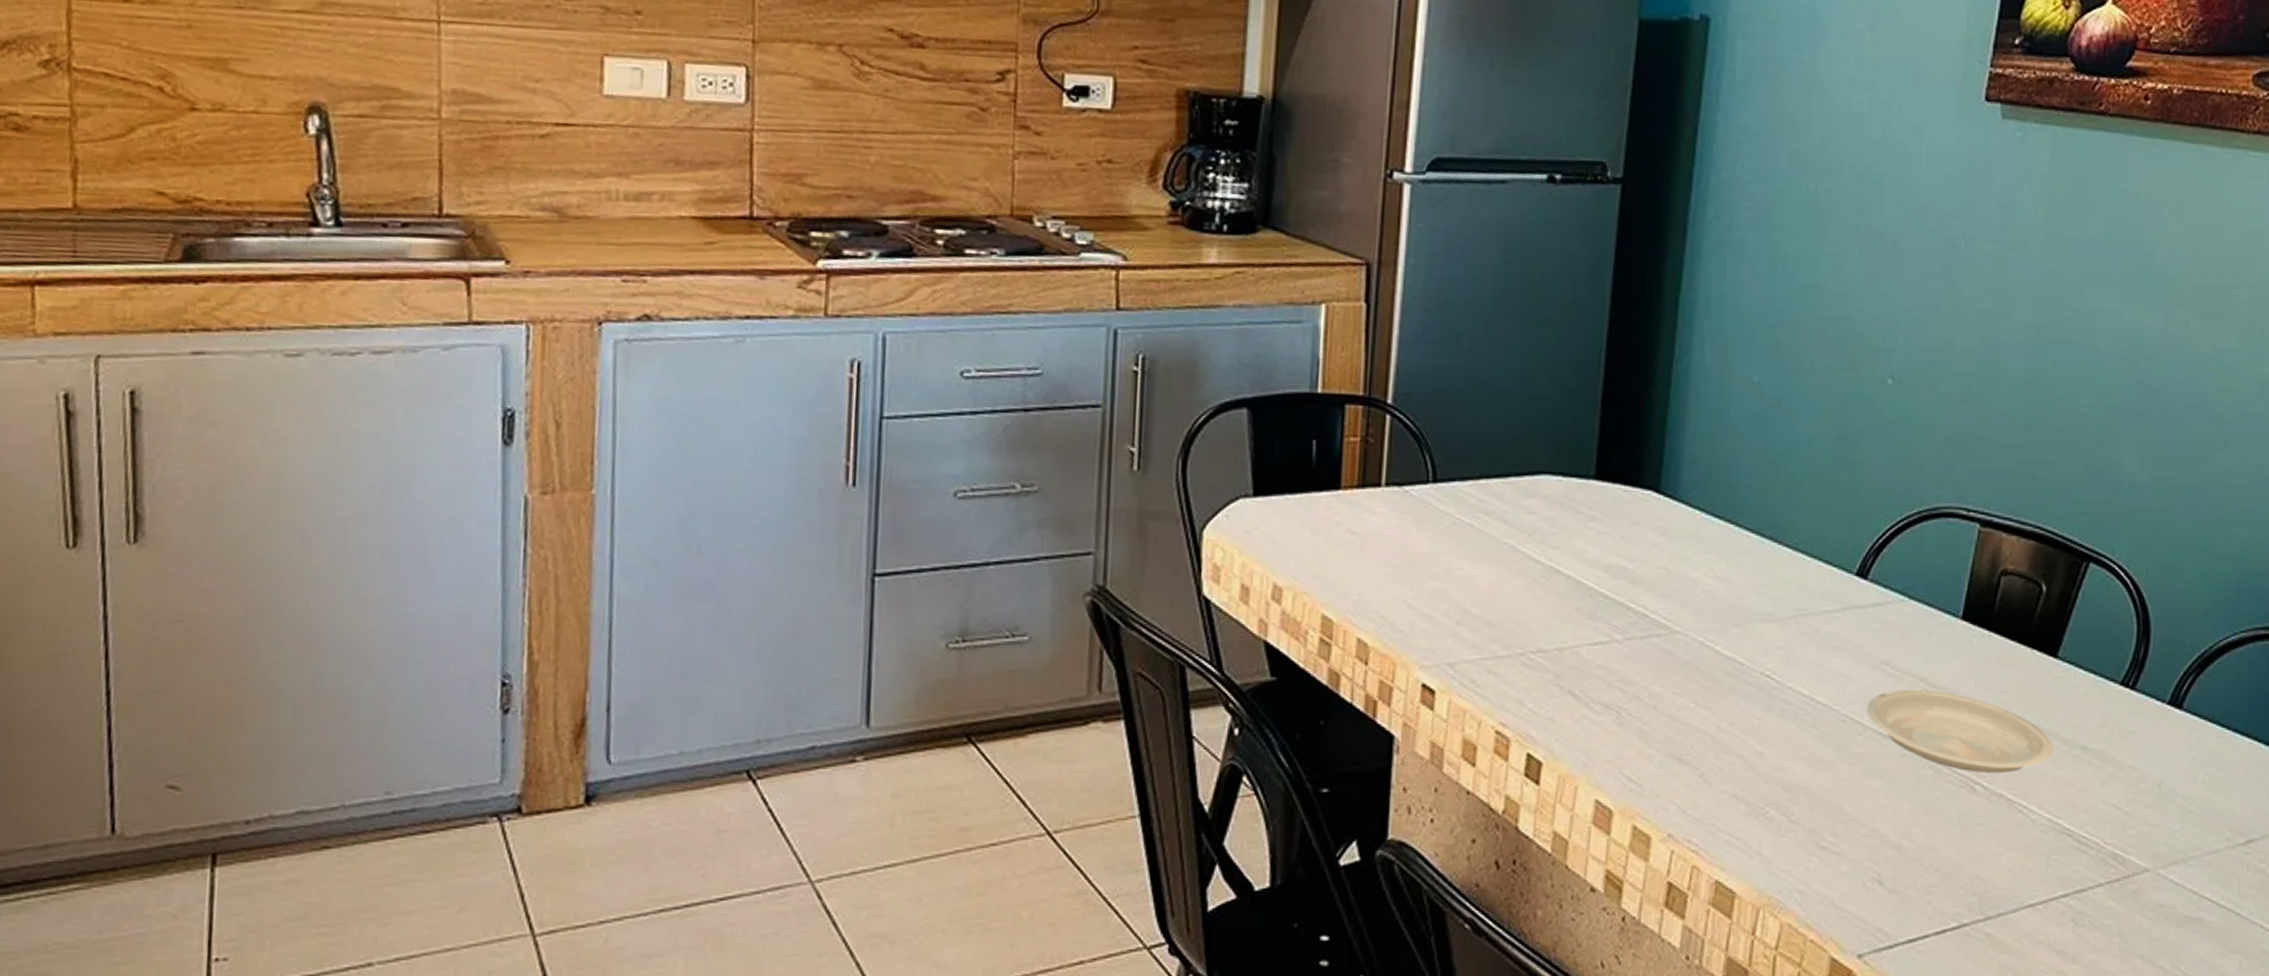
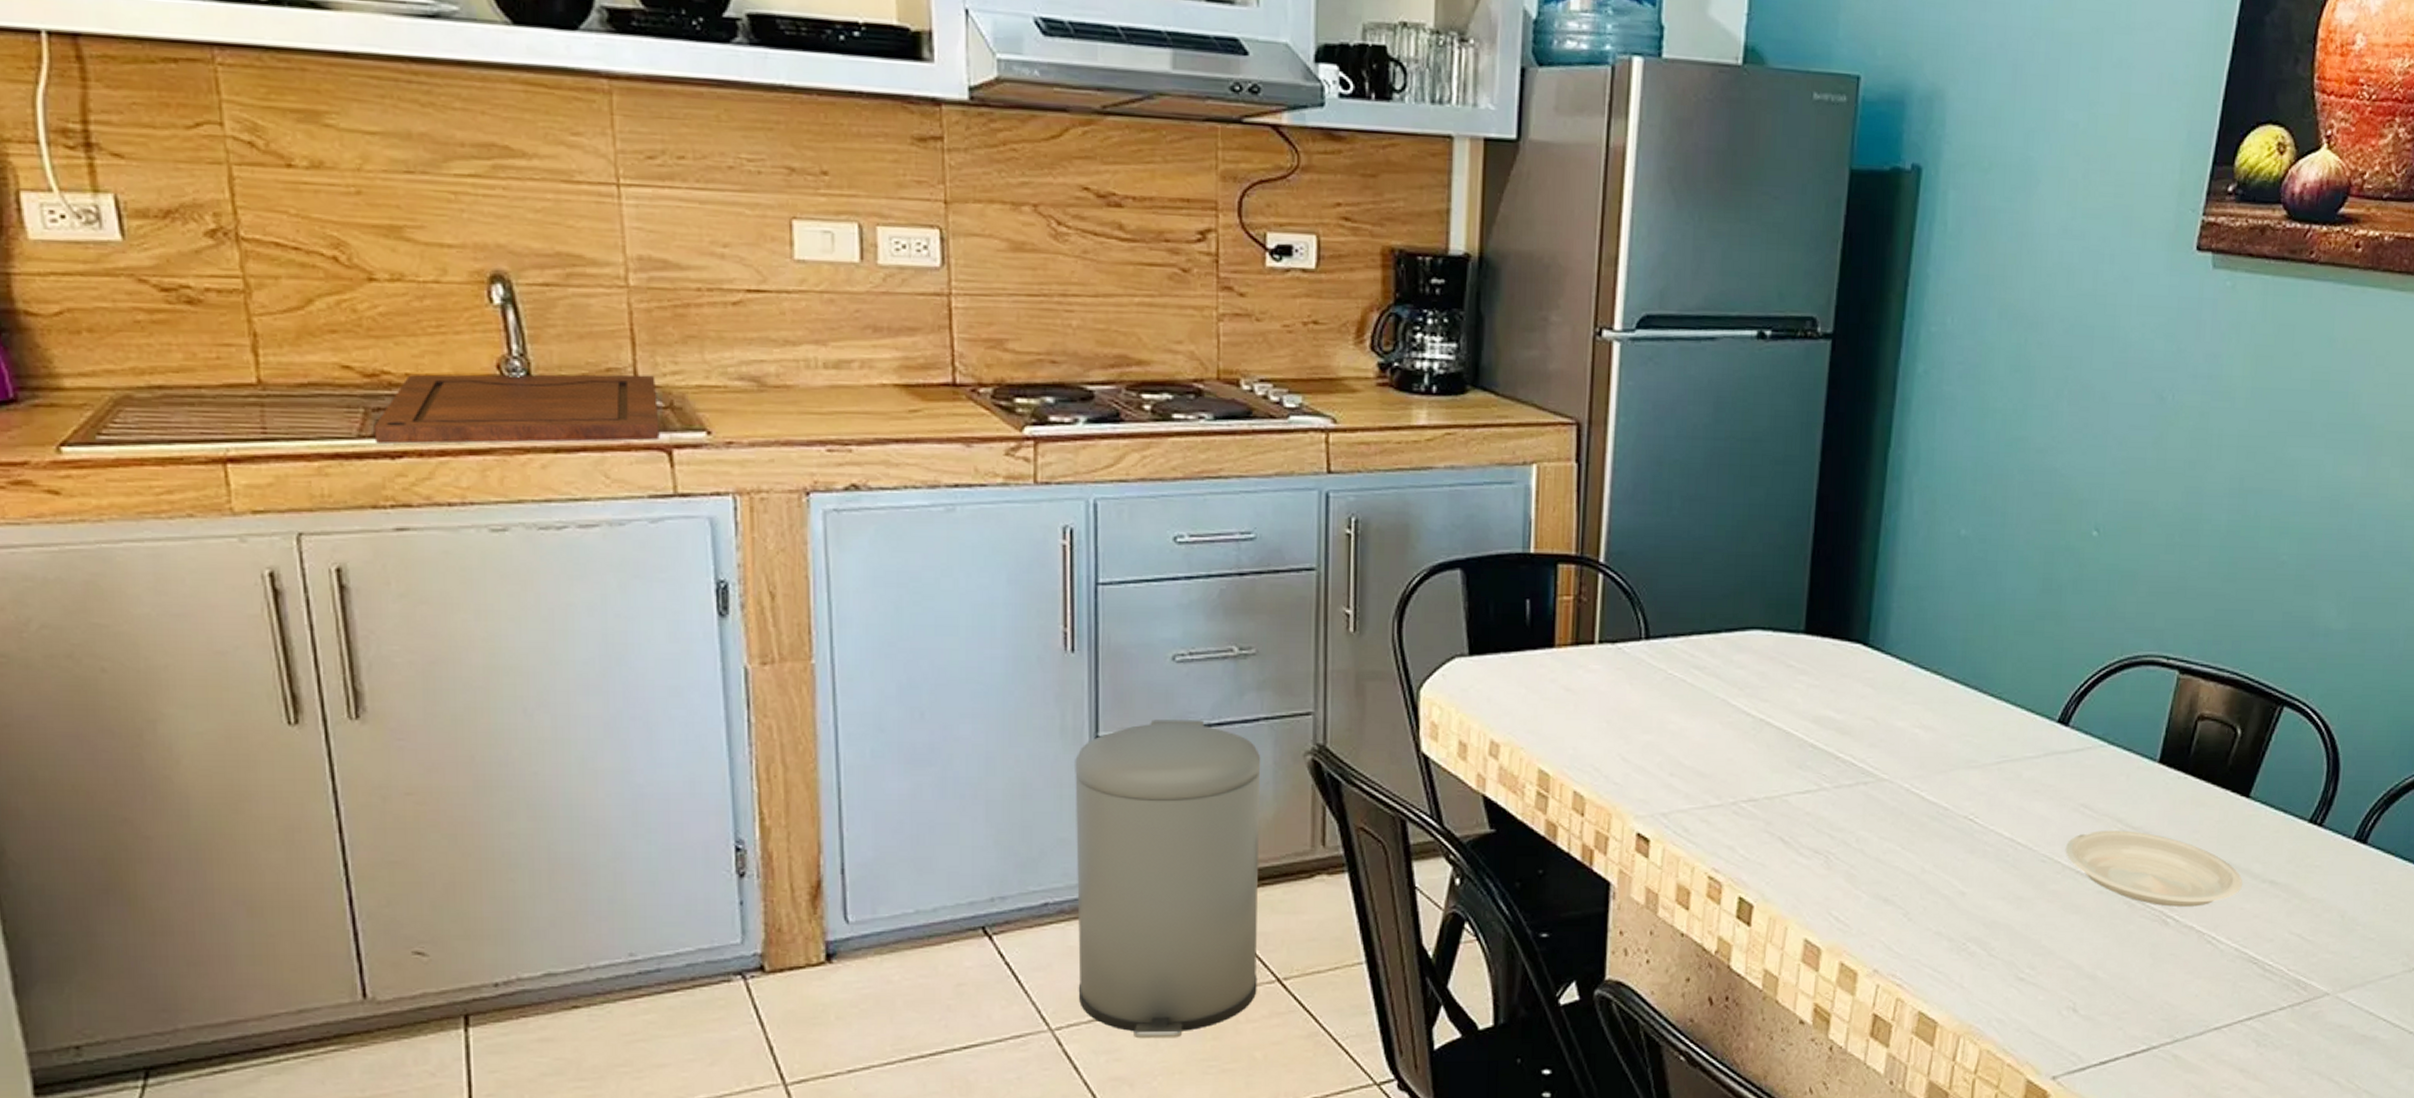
cutting board: none [180,201,460,270] -> present [374,374,660,445]
pedal bin: none [841,557,1040,894] -> present [1075,719,1261,1039]

